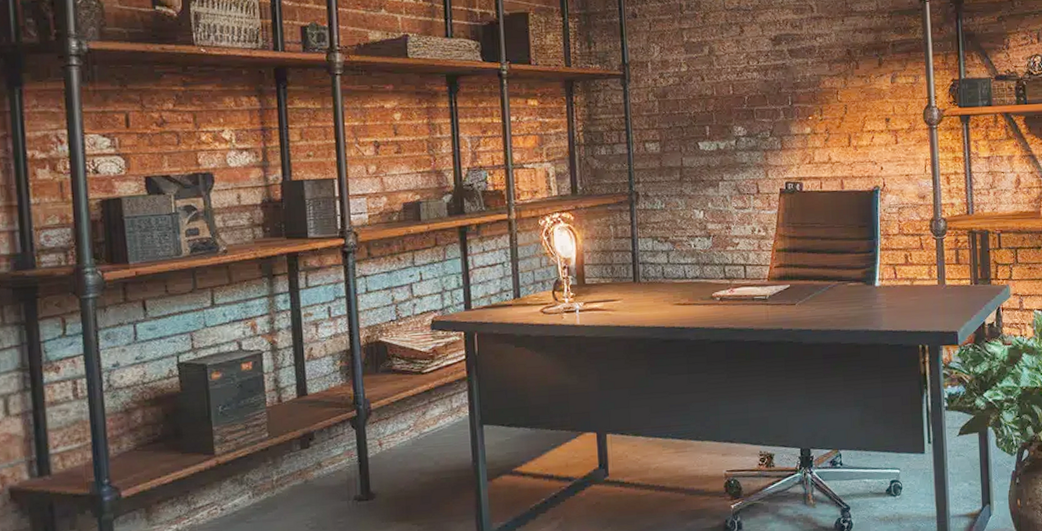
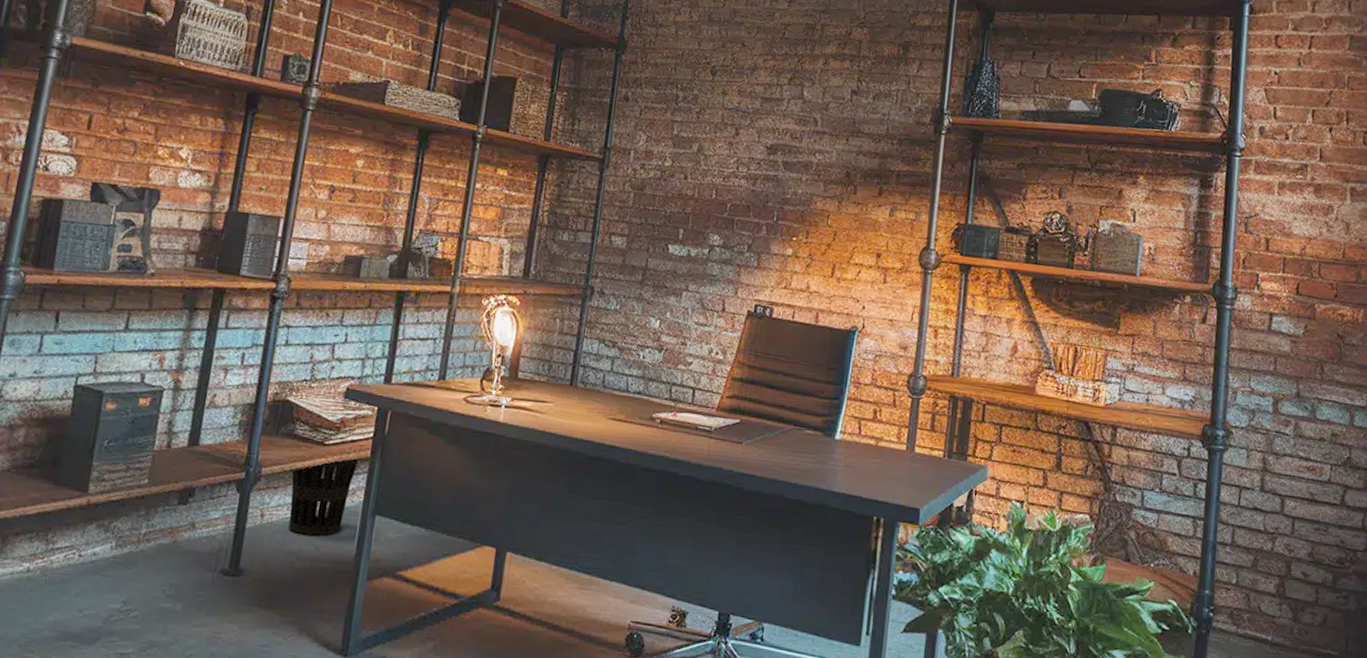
wastebasket: none [399,378,458,454] -> present [288,457,360,536]

